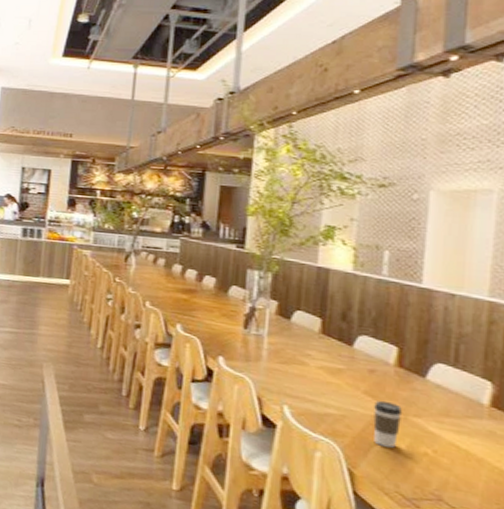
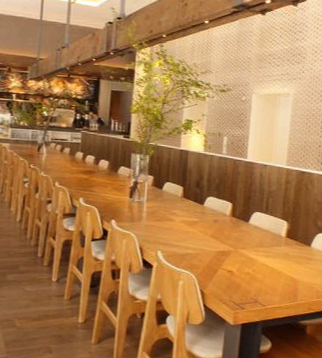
coffee cup: present [373,400,403,448] -> none [216,240,235,272]

